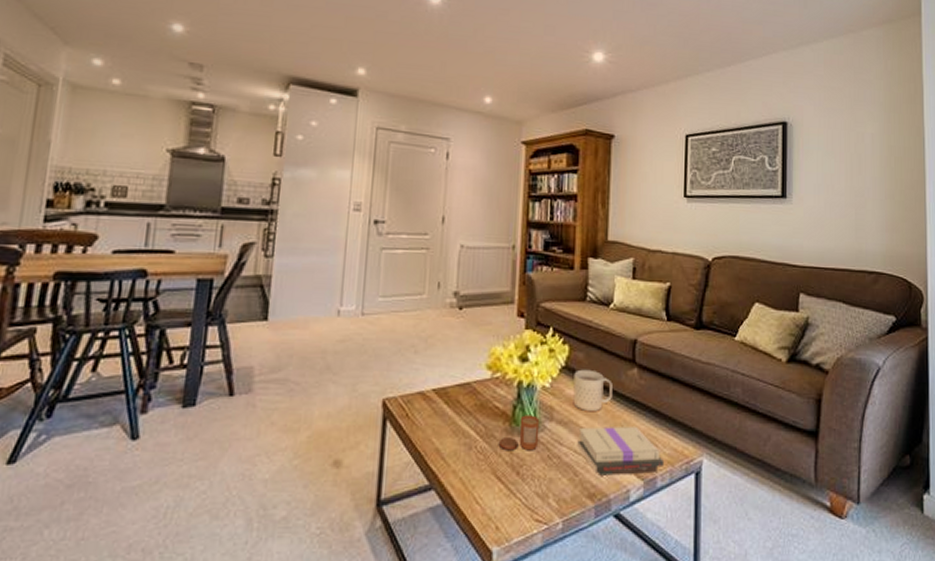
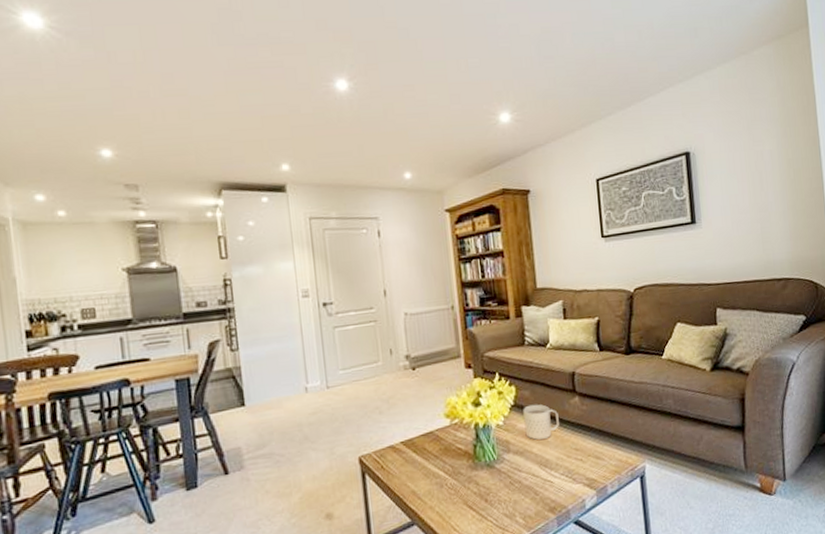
candle: present [498,415,540,451] -> none [465,450,500,484]
books: present [577,426,665,476] -> none [534,445,613,492]

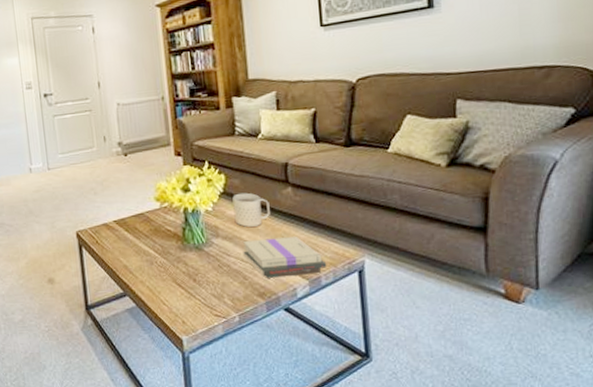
books: none [534,445,613,492] -> present [243,235,327,278]

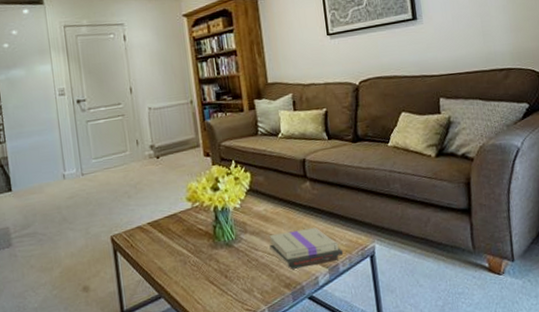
mug: present [232,192,270,228] -> none [258,188,292,222]

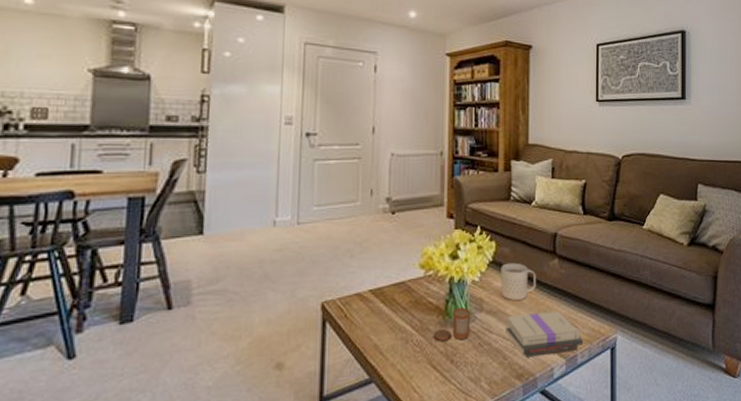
candle: none [206,231,238,261] -> present [433,307,471,342]
mug: none [258,188,292,222] -> present [500,262,536,301]

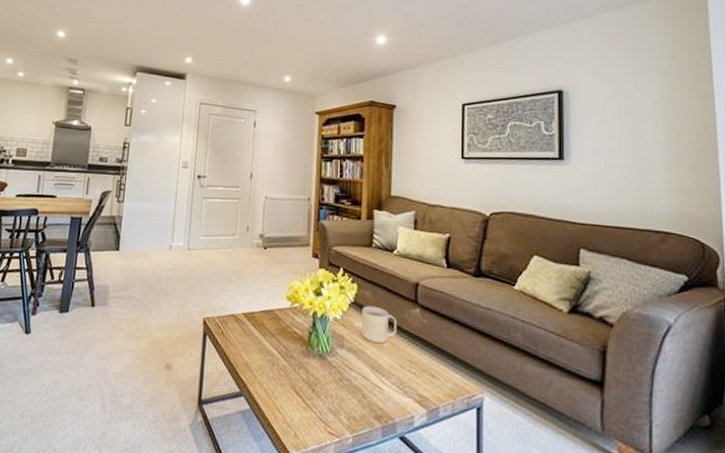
candle: present [433,307,471,342] -> none [296,341,332,373]
books: present [505,310,584,358] -> none [365,356,447,403]

